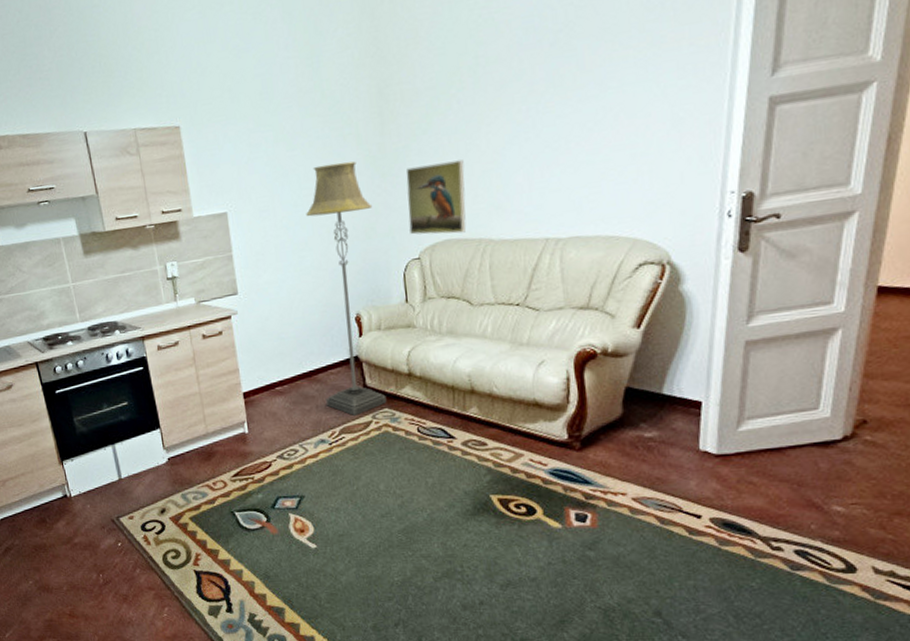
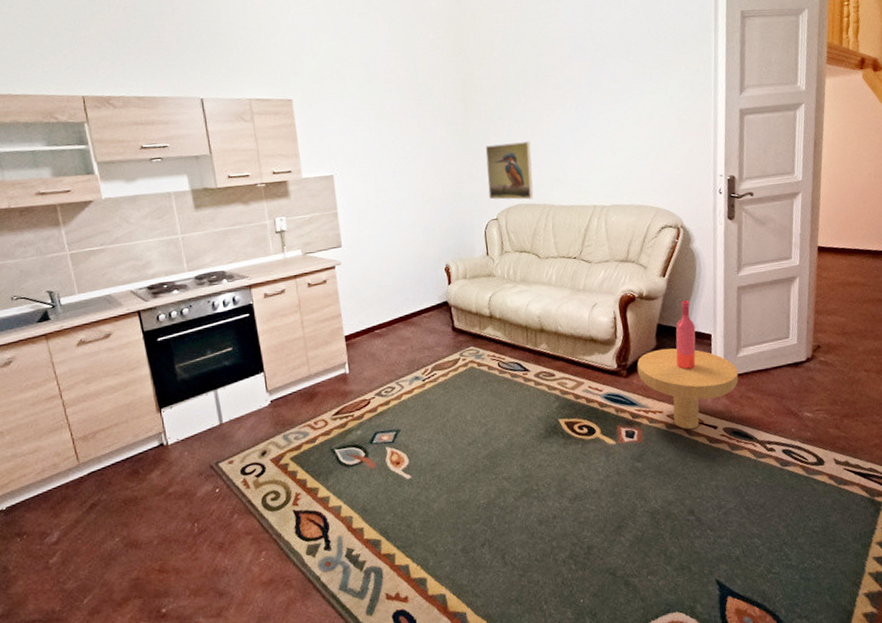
floor lamp: present [306,161,387,415] -> none [403,138,472,354]
side table: none [594,357,738,517] -> present [637,300,739,430]

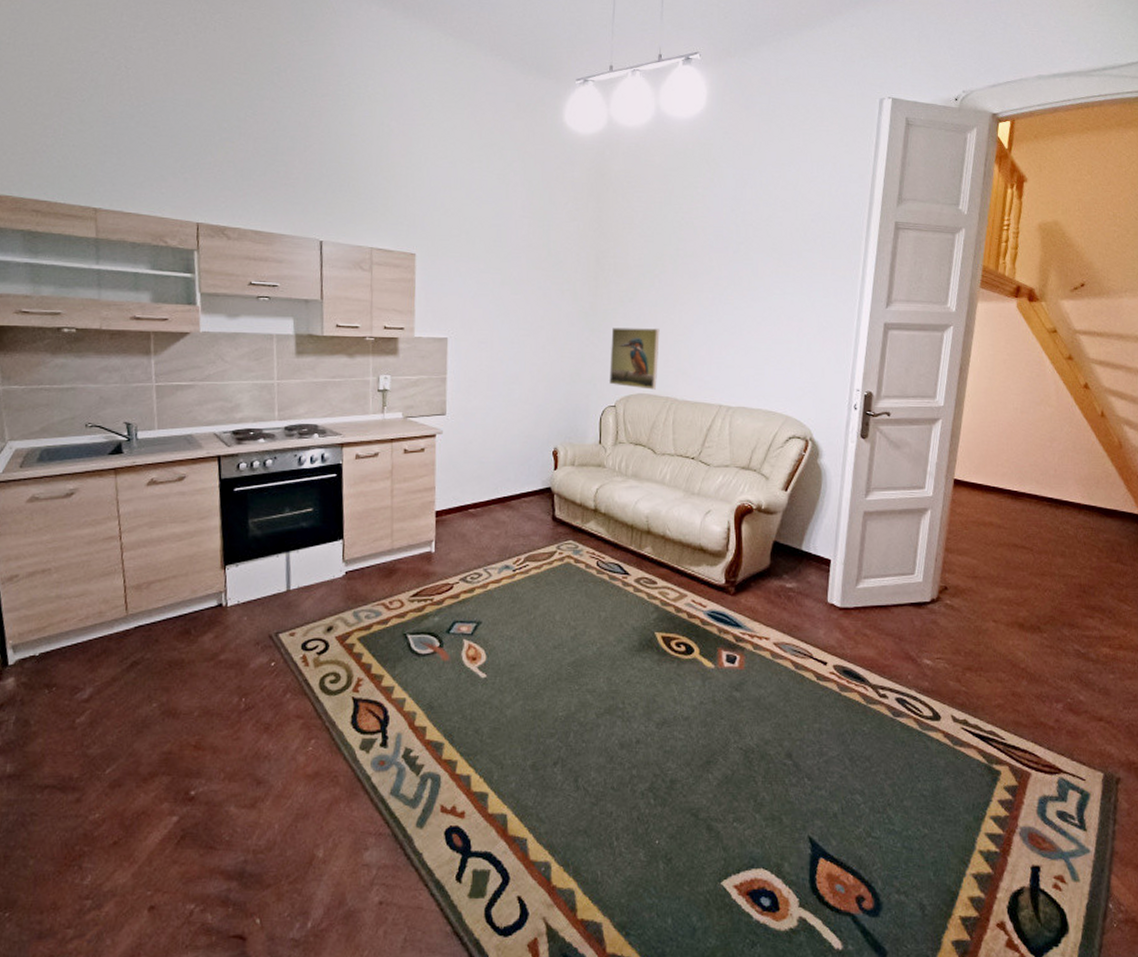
side table: present [637,300,739,430] -> none [746,518,856,662]

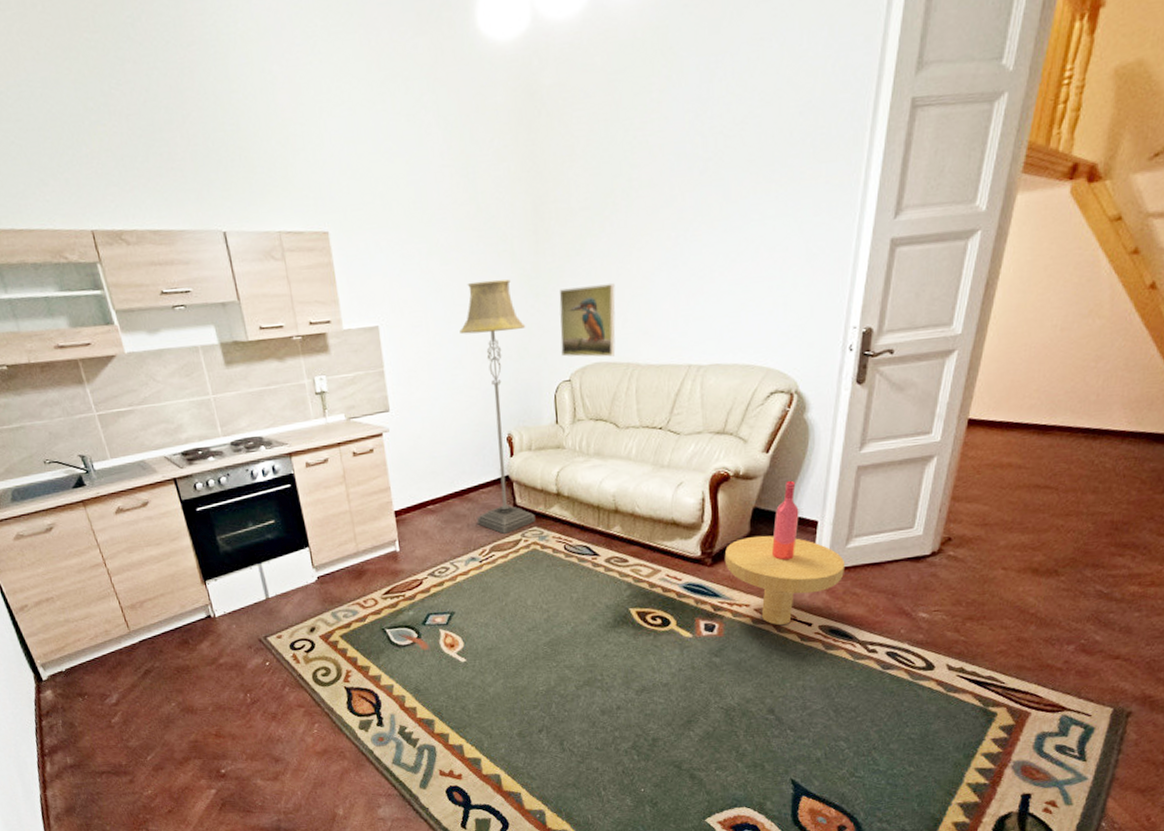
floor lamp: none [515,311,580,544] -> present [459,279,536,534]
side table: none [746,518,856,662] -> present [724,480,846,626]

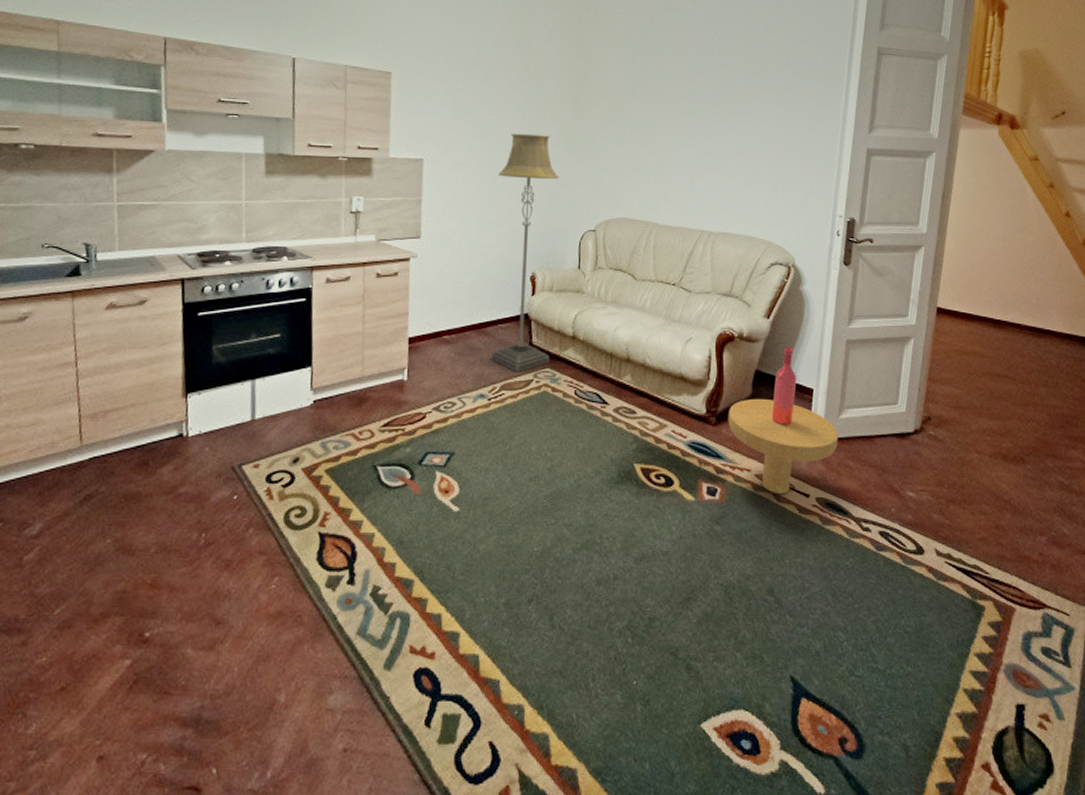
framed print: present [559,283,616,357] -> none [589,150,641,214]

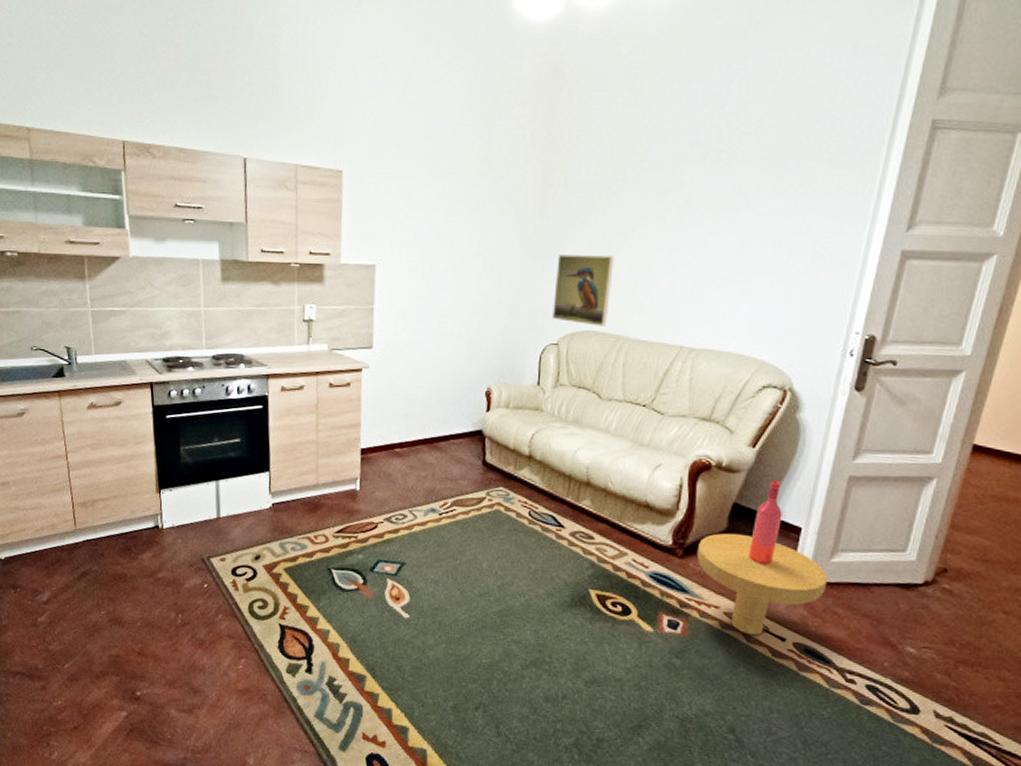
floor lamp: present [490,133,560,372] -> none [442,236,520,489]
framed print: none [589,150,641,214] -> present [552,254,614,327]

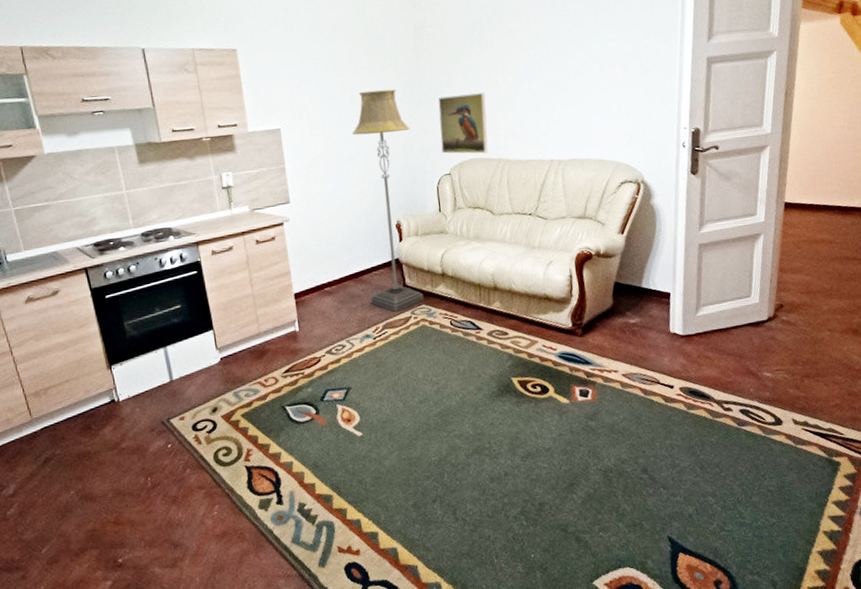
floor lamp: none [442,236,520,489] -> present [352,89,424,312]
side table: present [696,479,828,636] -> none [592,257,697,389]

